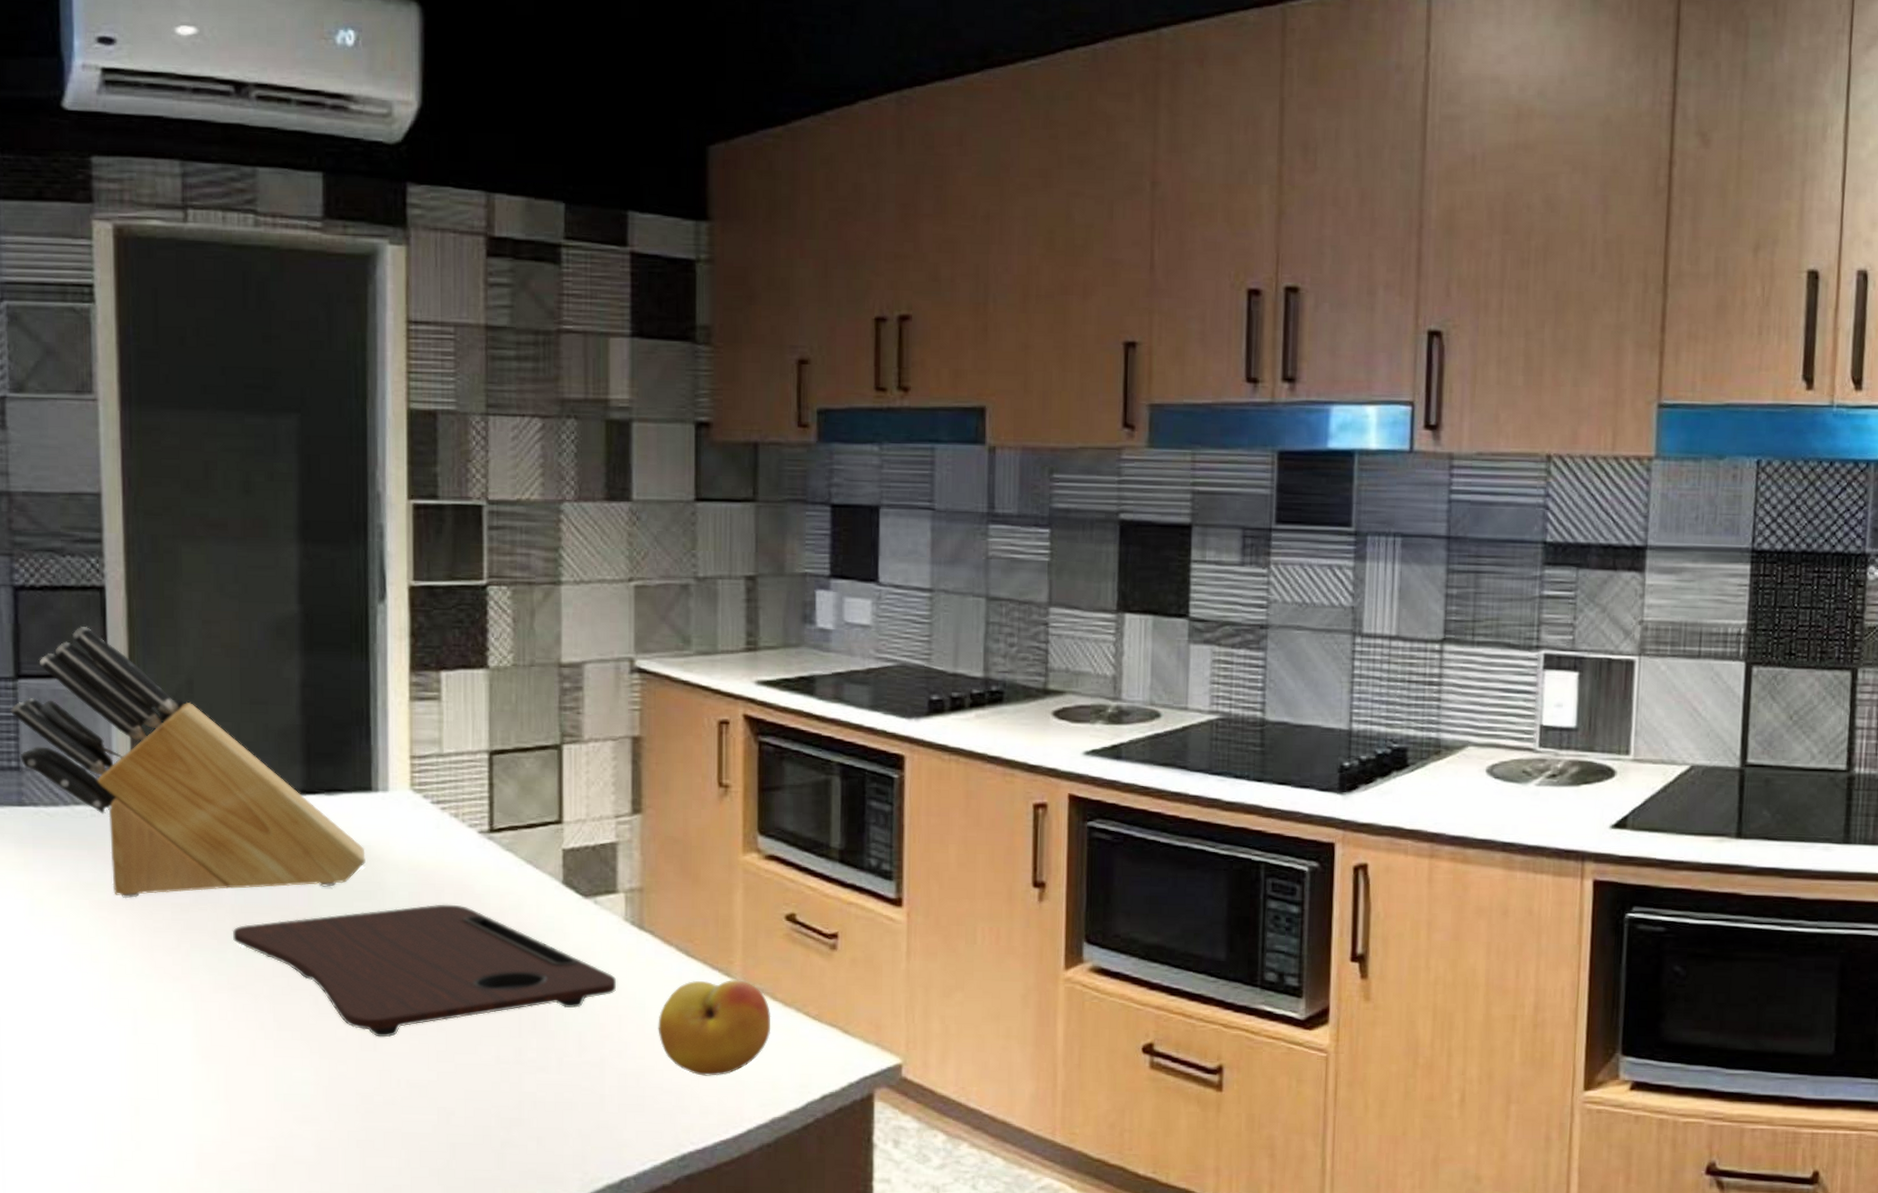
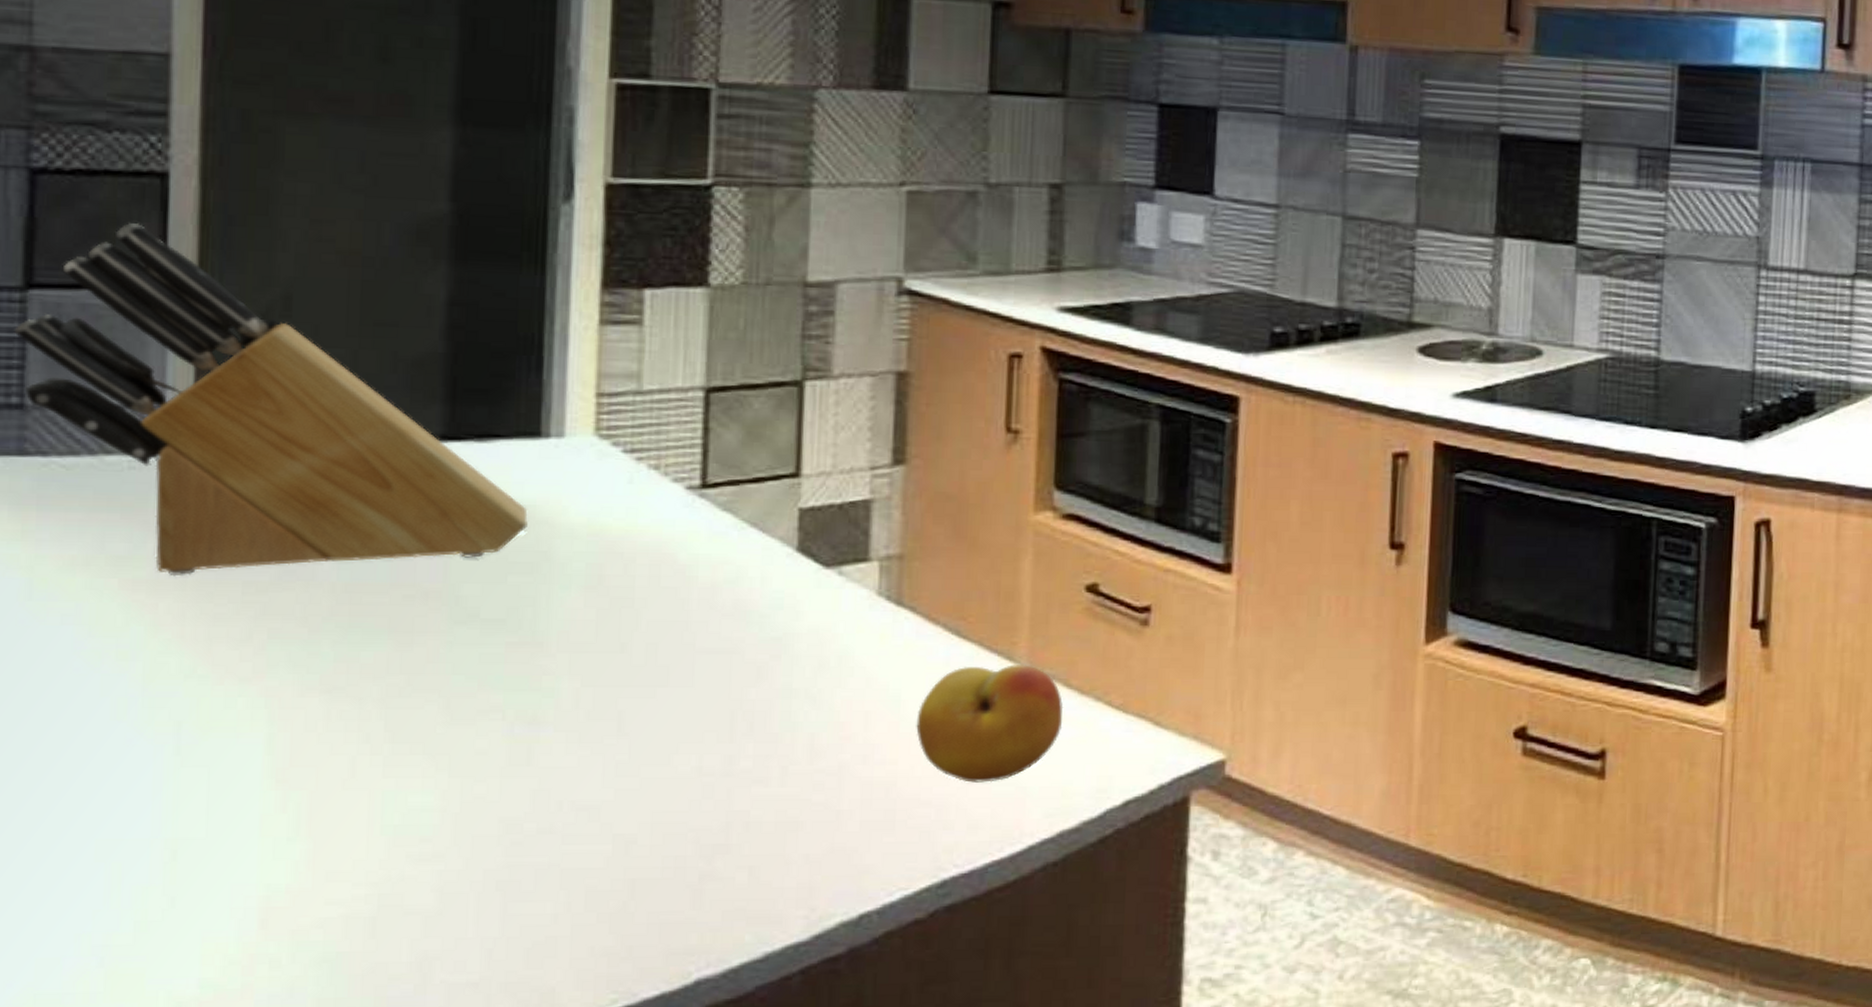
cutting board: present [232,904,617,1038] -> none [330,577,865,748]

